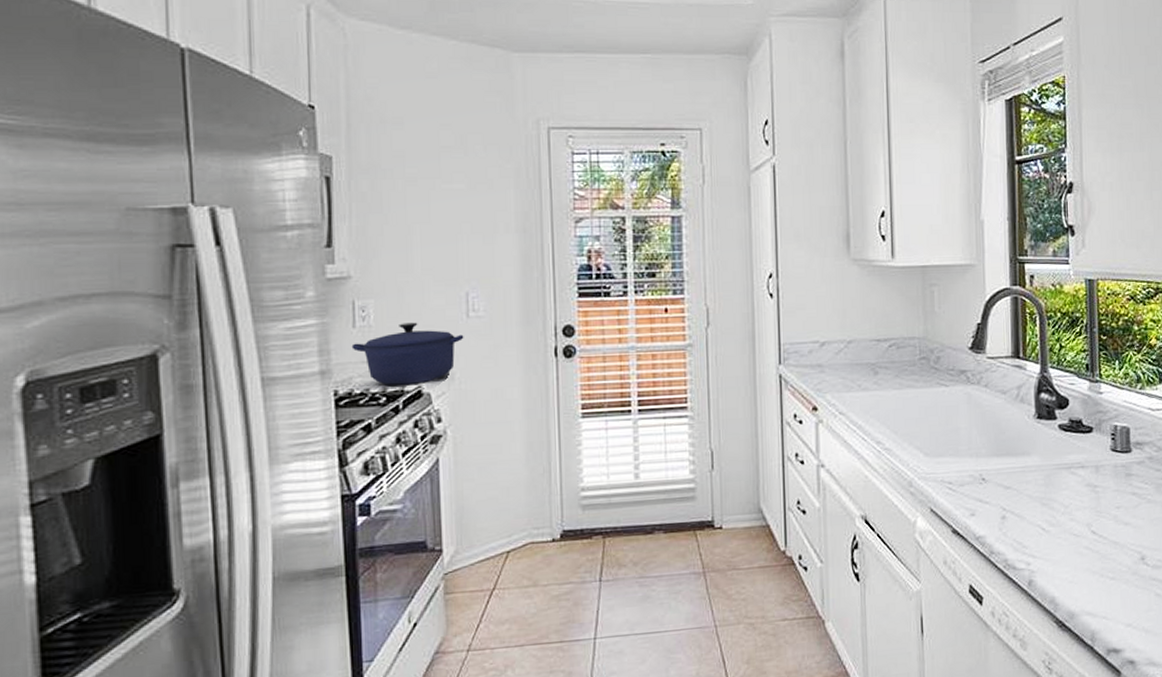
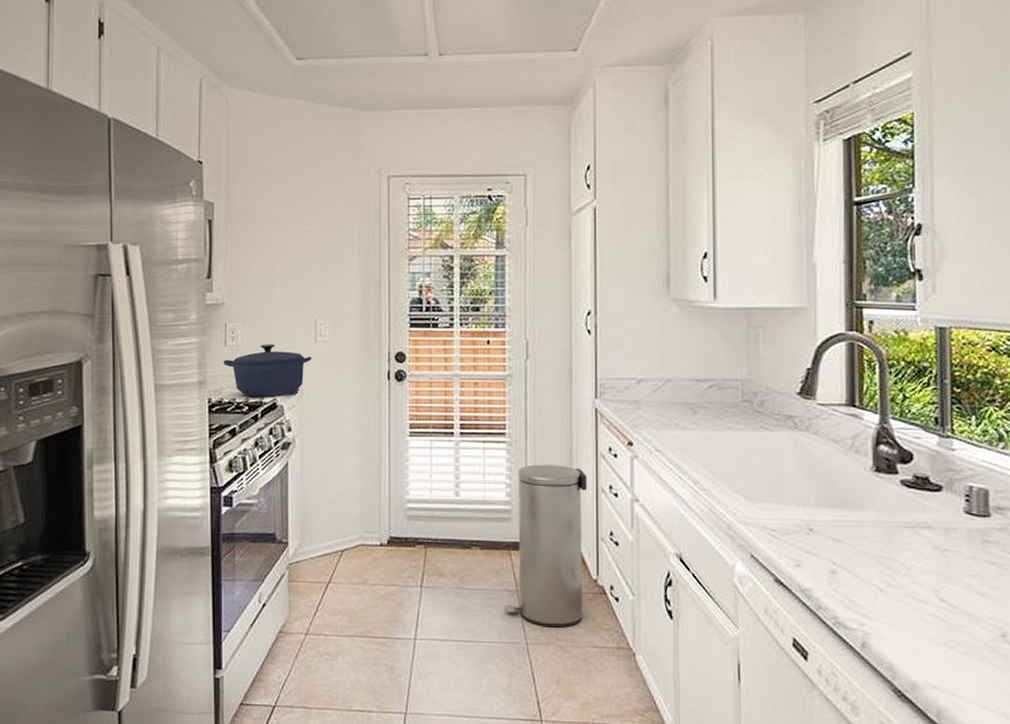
pedal bin: none [691,436,774,607] -> present [505,464,588,628]

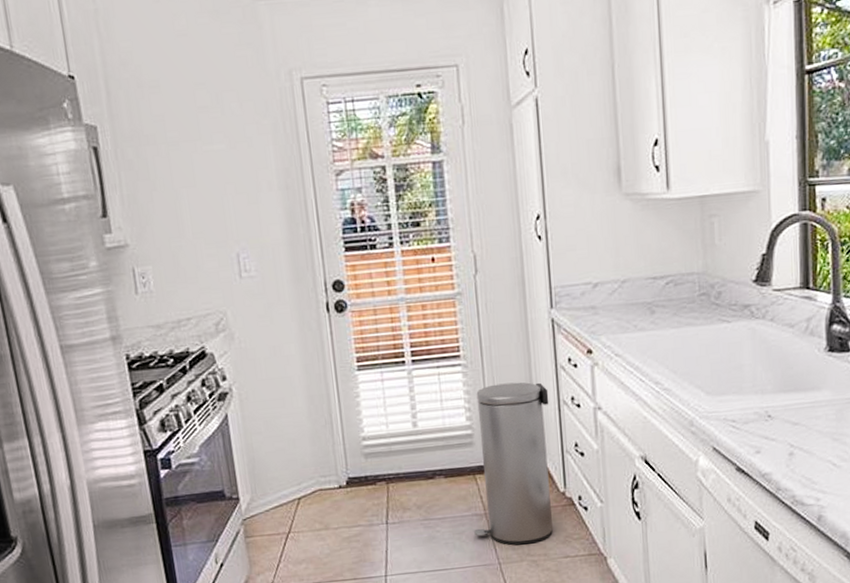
cooking pot: present [223,344,312,397] -> none [136,285,239,348]

